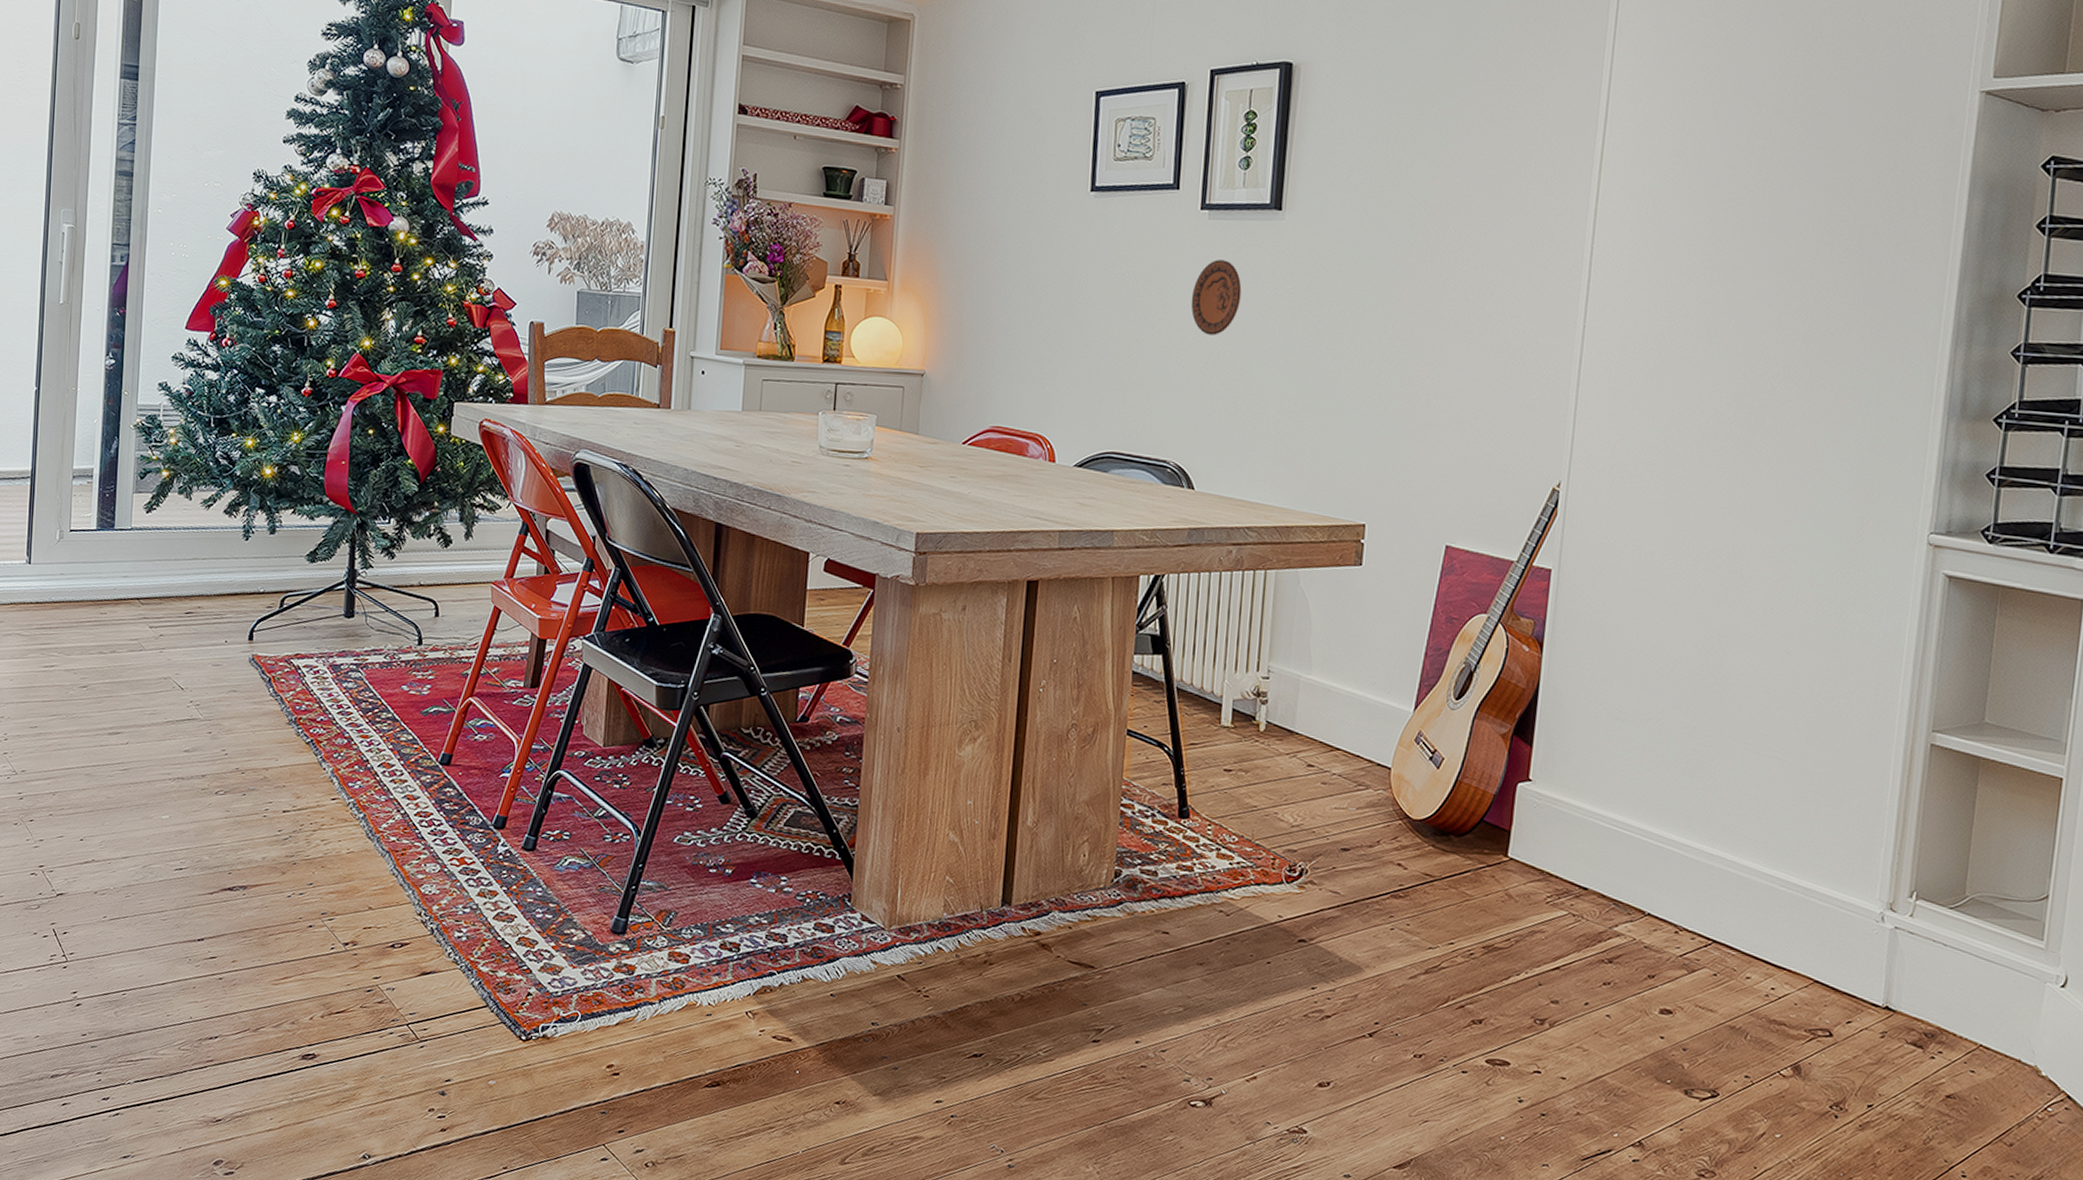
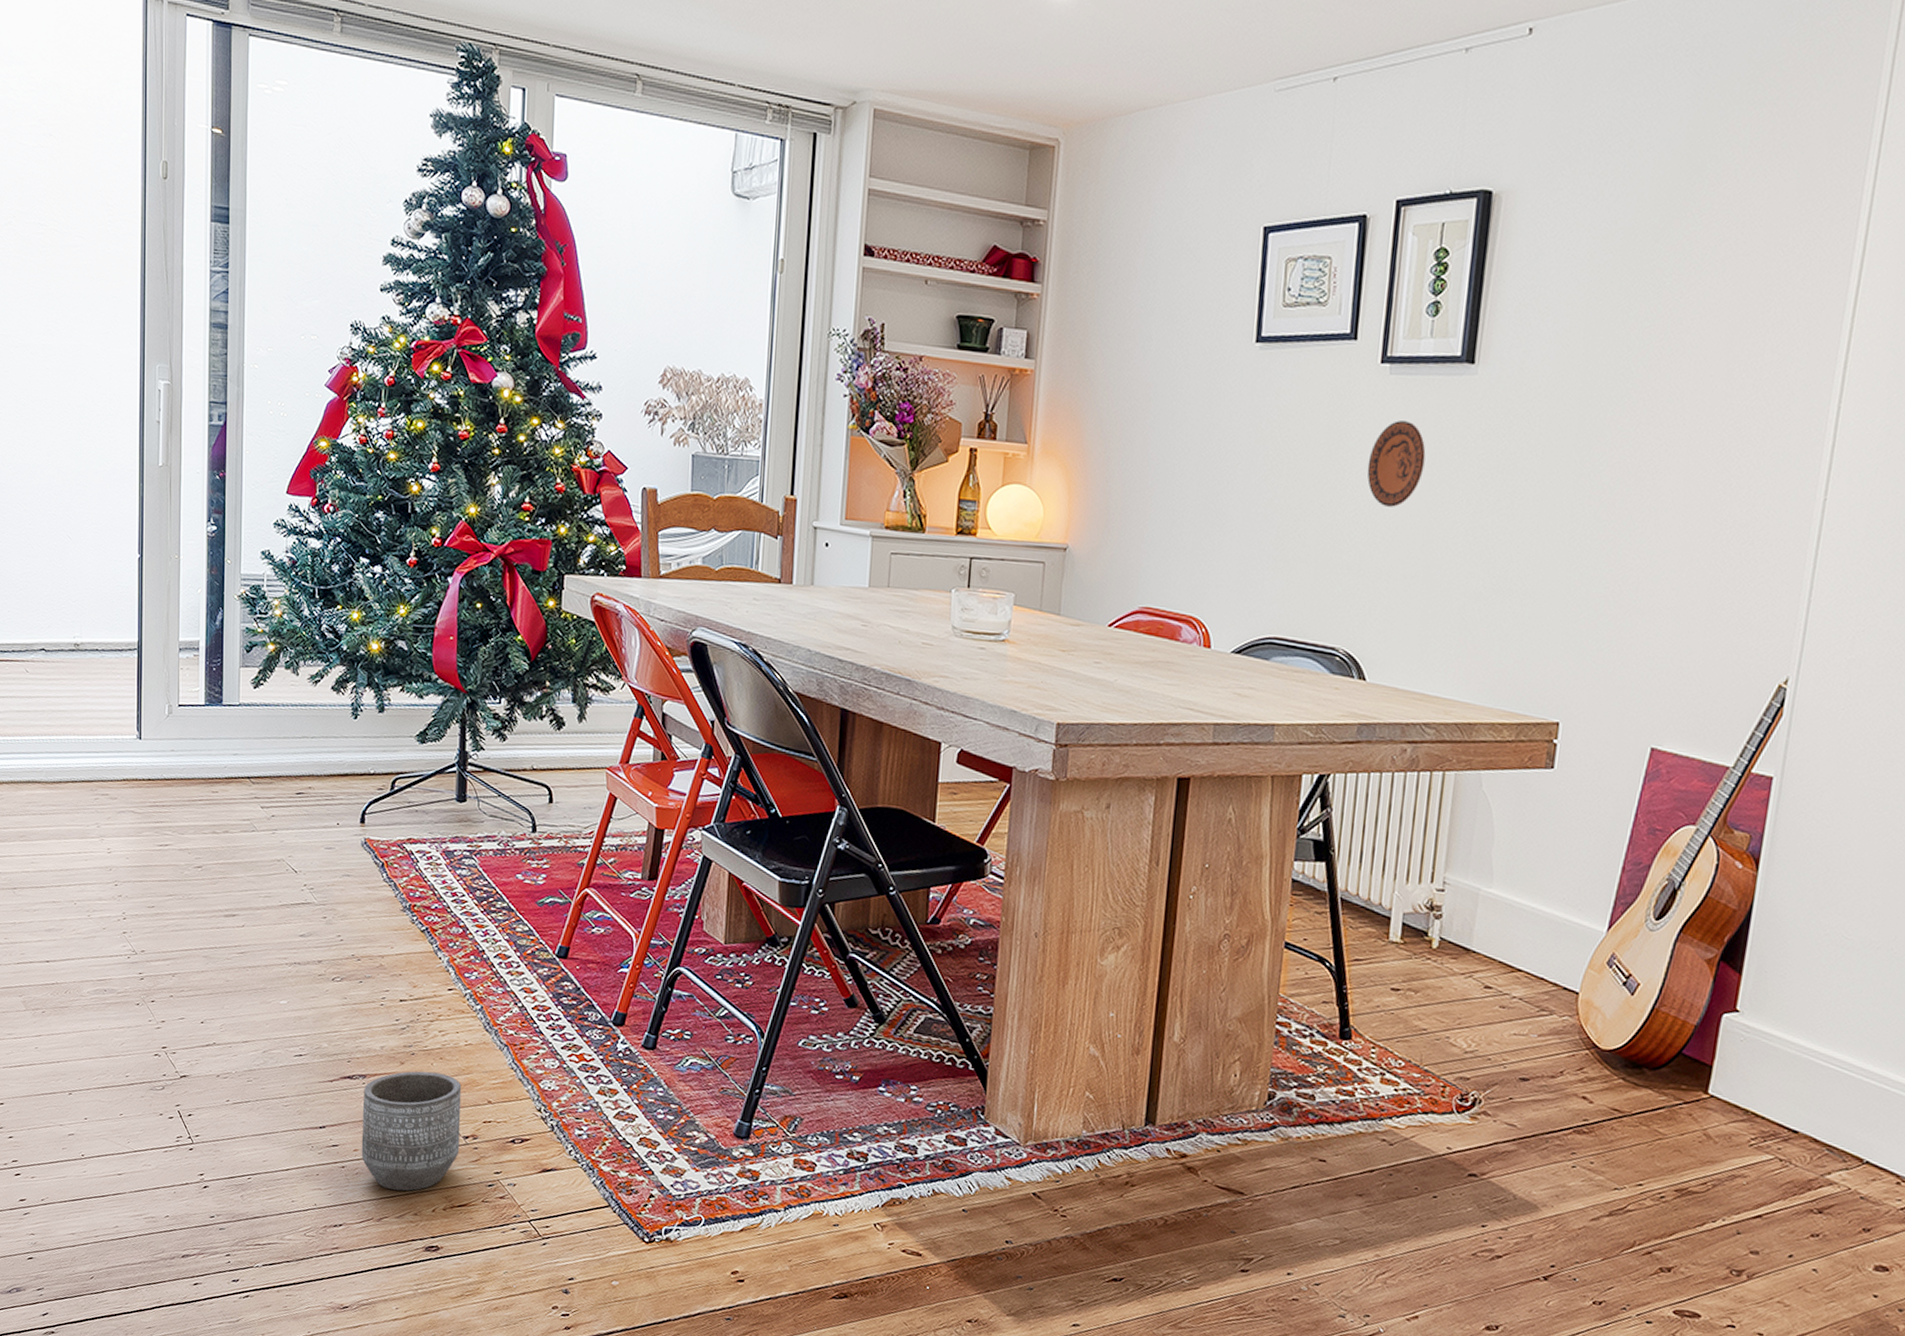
planter: none [239,880,343,1000] -> present [361,1071,462,1191]

